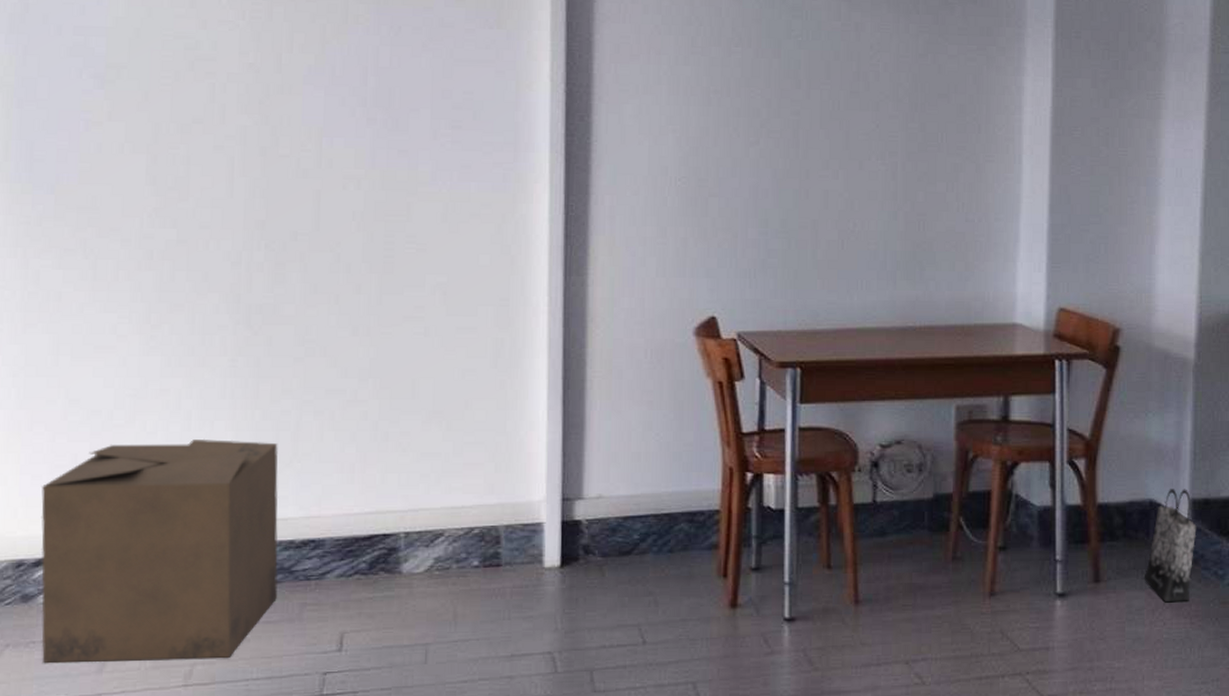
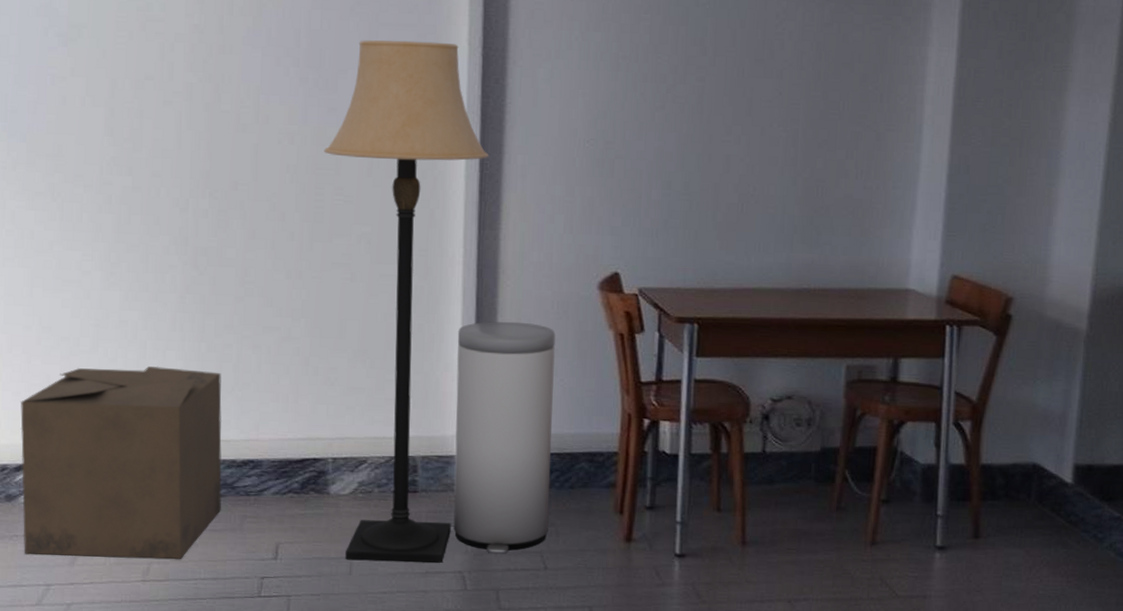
lamp: none [393,77,575,647] -> present [323,40,490,563]
pedal bin: none [541,373,650,631] -> present [453,321,555,554]
shopping bag: present [1143,489,1197,603] -> none [1023,454,1079,562]

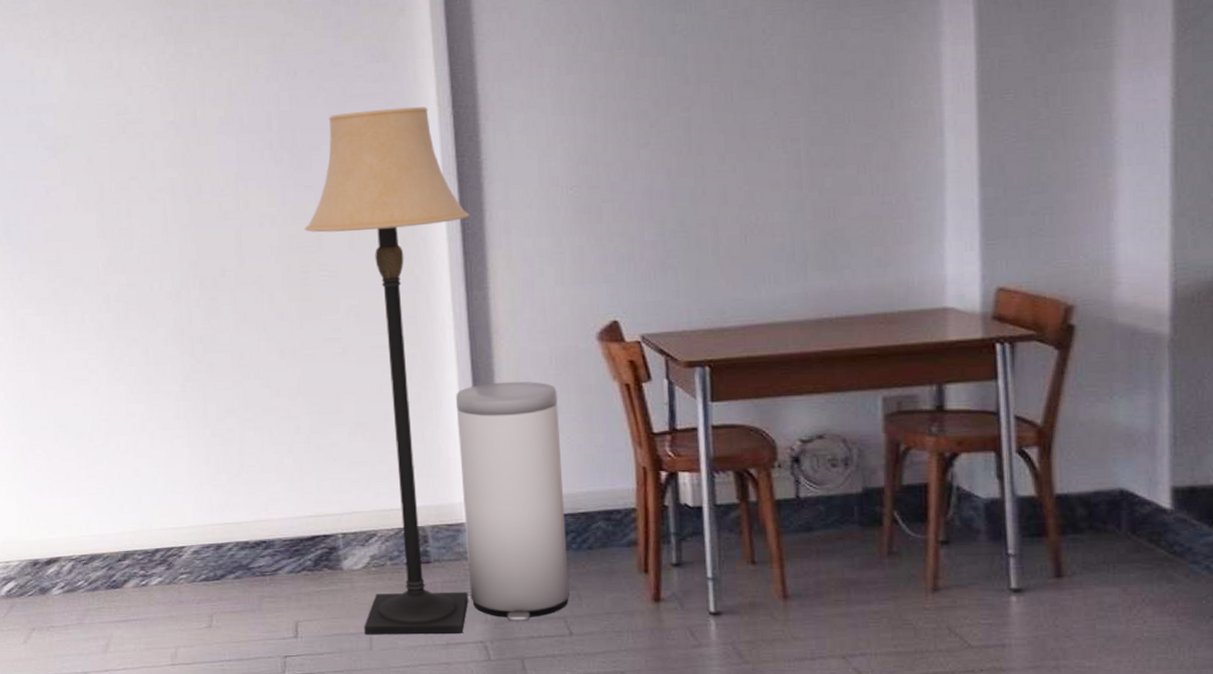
cardboard box: present [20,366,223,559] -> none [45,454,240,644]

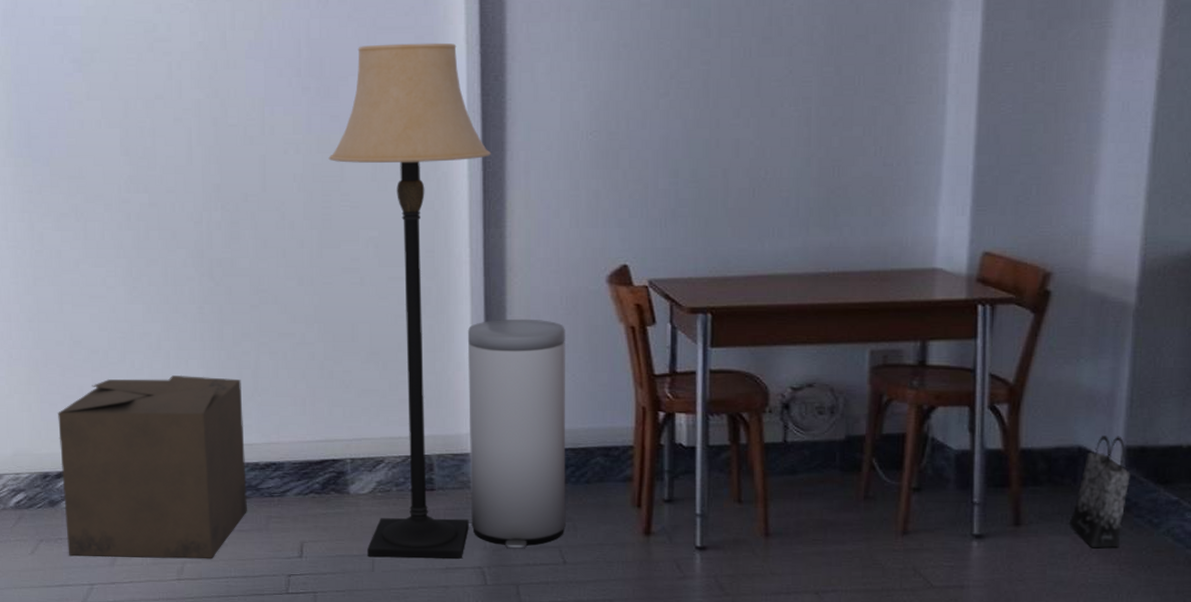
cardboard box: none [45,454,240,644] -> present [58,375,248,559]
shopping bag: none [1116,476,1181,599] -> present [1068,435,1131,549]

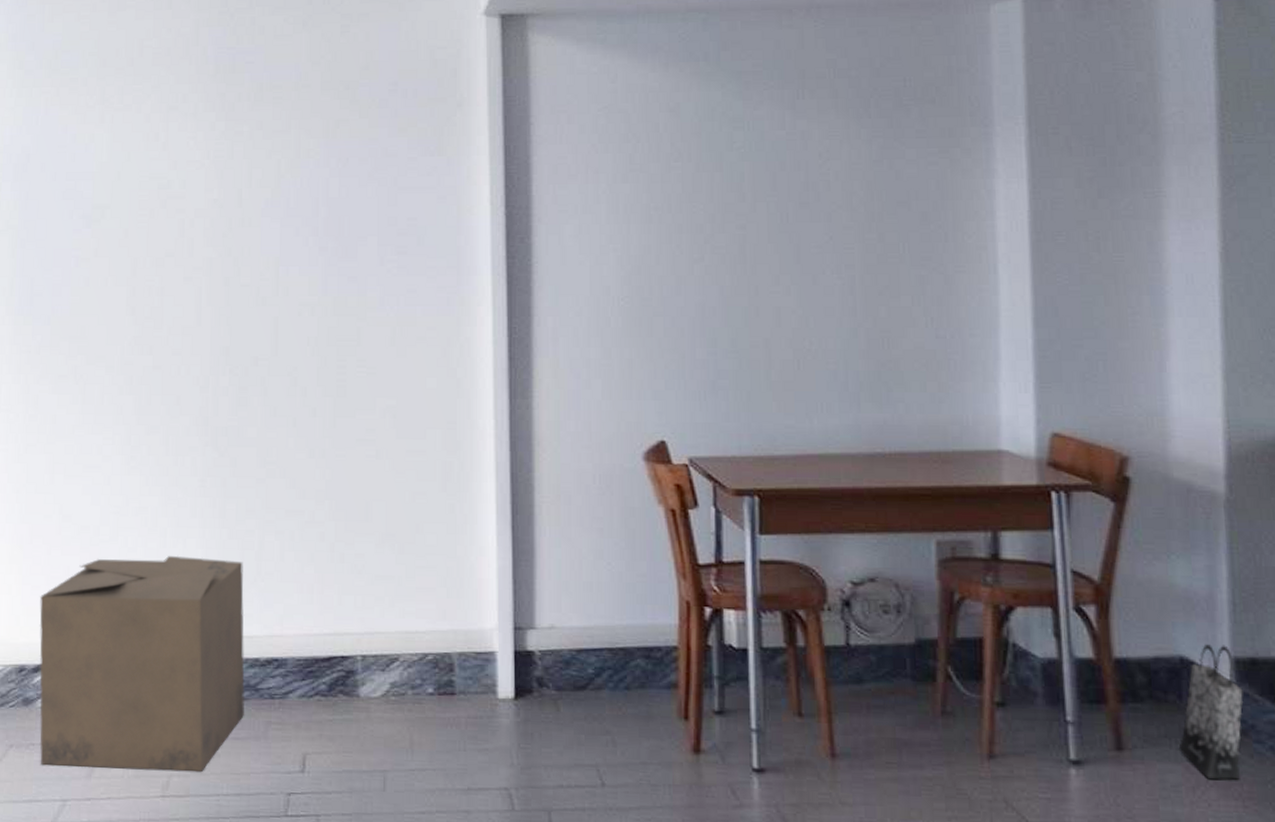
lamp: present [328,42,492,559] -> none [344,203,518,778]
pedal bin: present [467,318,566,550] -> none [492,498,603,768]

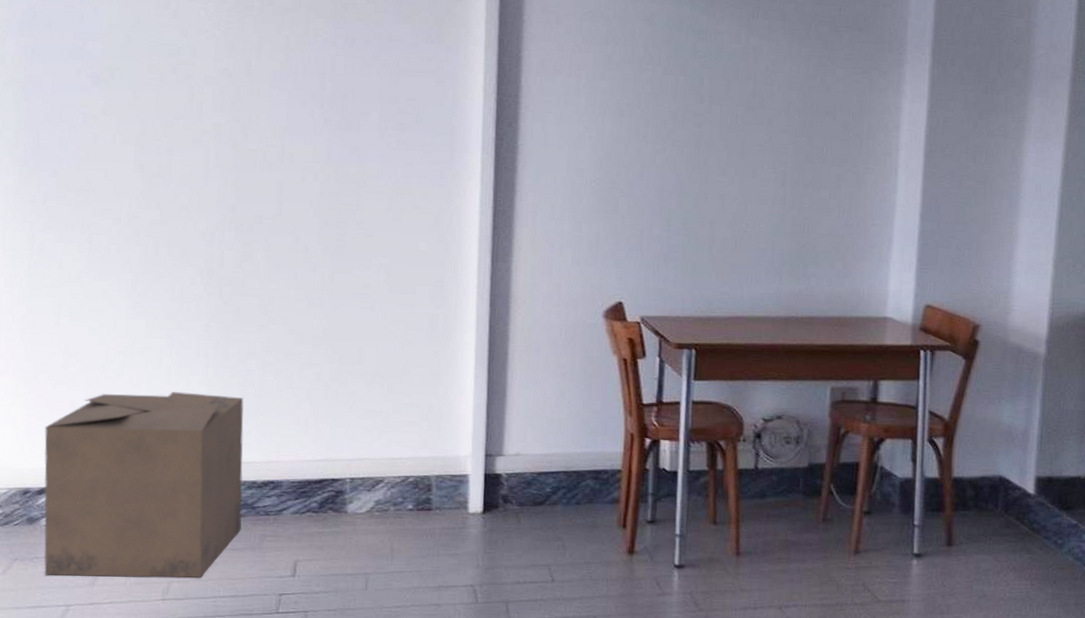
shopping bag: present [1178,644,1244,781] -> none [991,467,1040,566]

